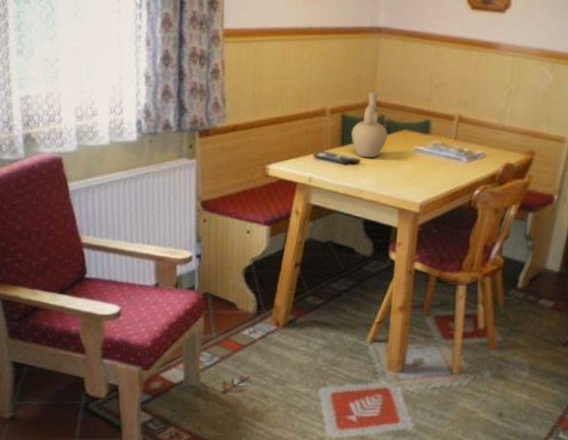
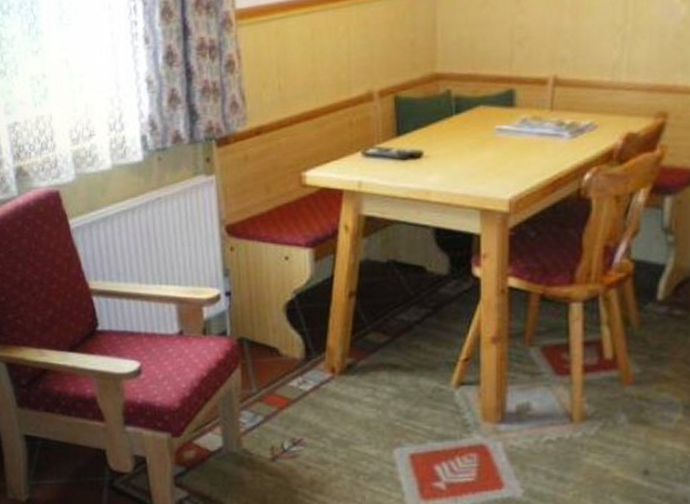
vase: present [351,91,388,158] -> none [409,61,458,149]

